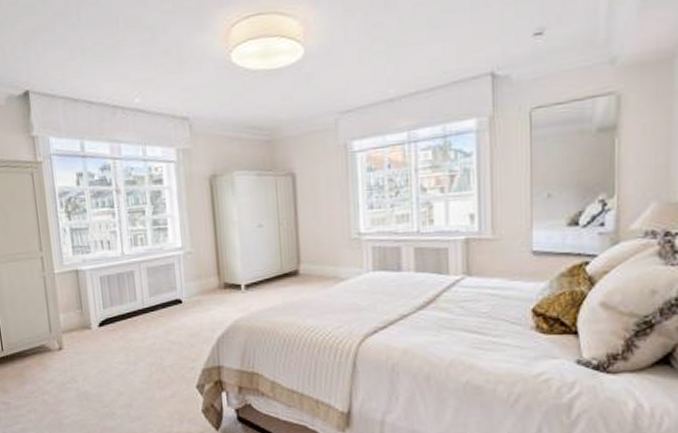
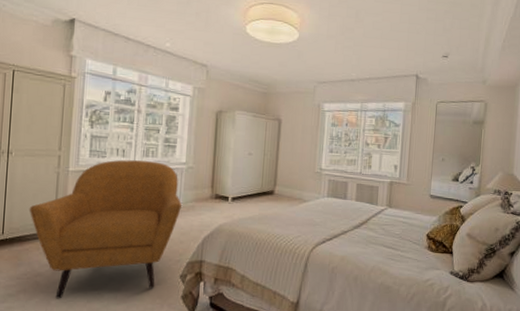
armchair: none [22,251,186,418] -> present [29,160,182,299]

